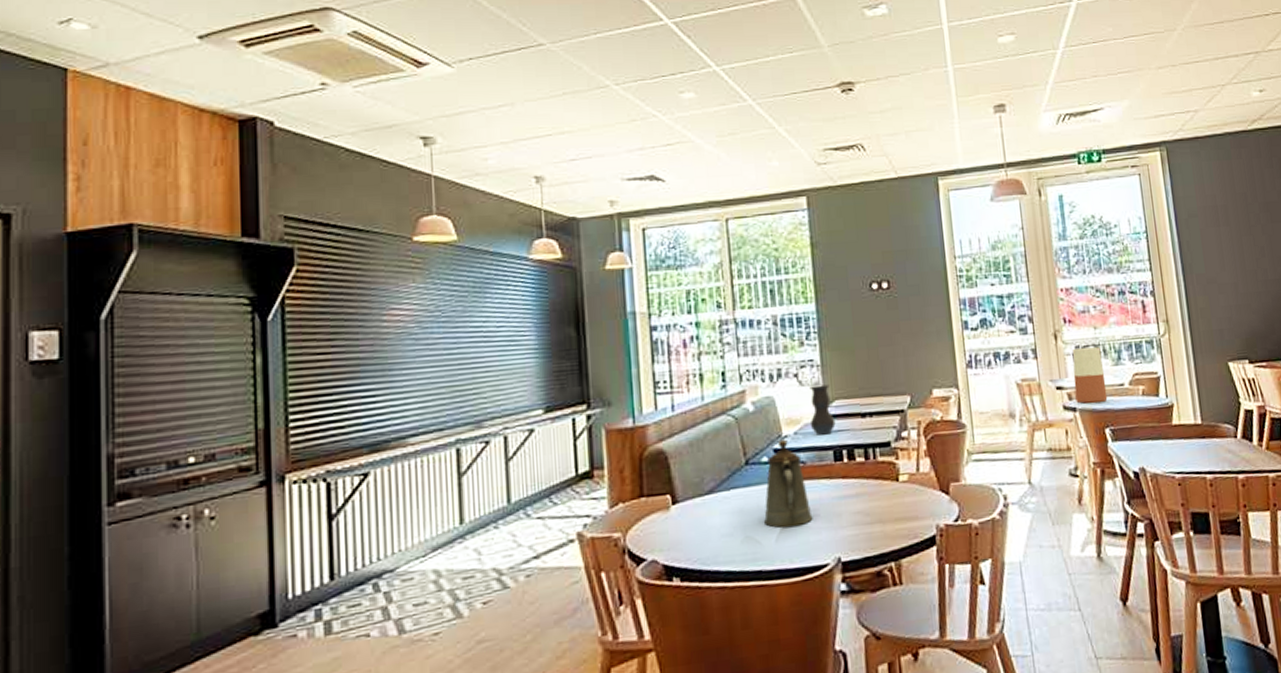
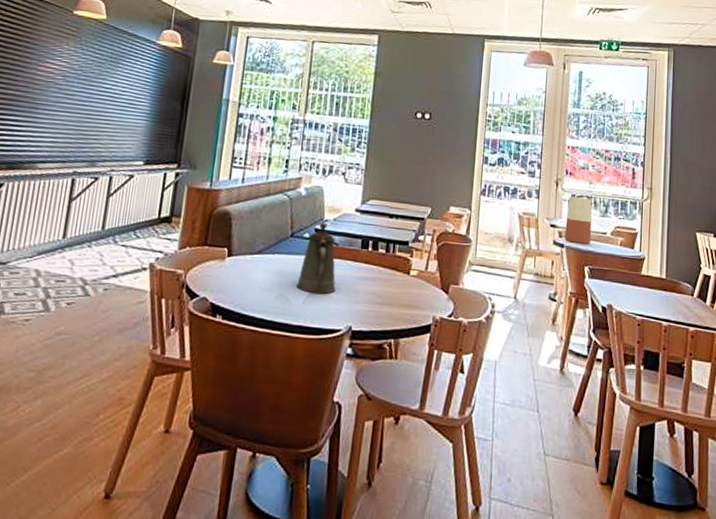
vase: present [808,384,836,435] -> none [347,184,369,226]

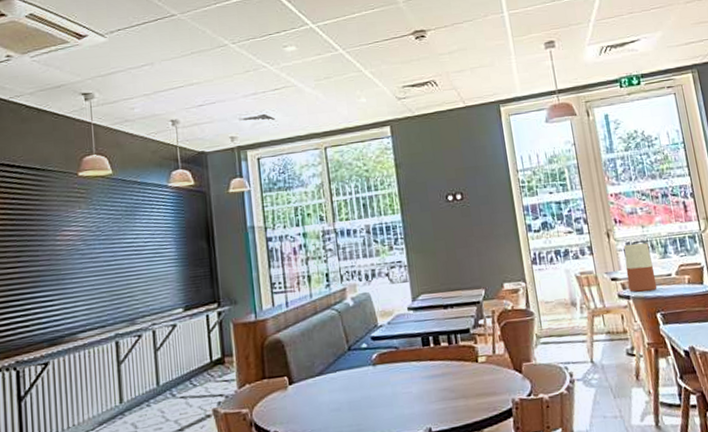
coffee pot: present [297,222,336,294] -> none [365,328,407,403]

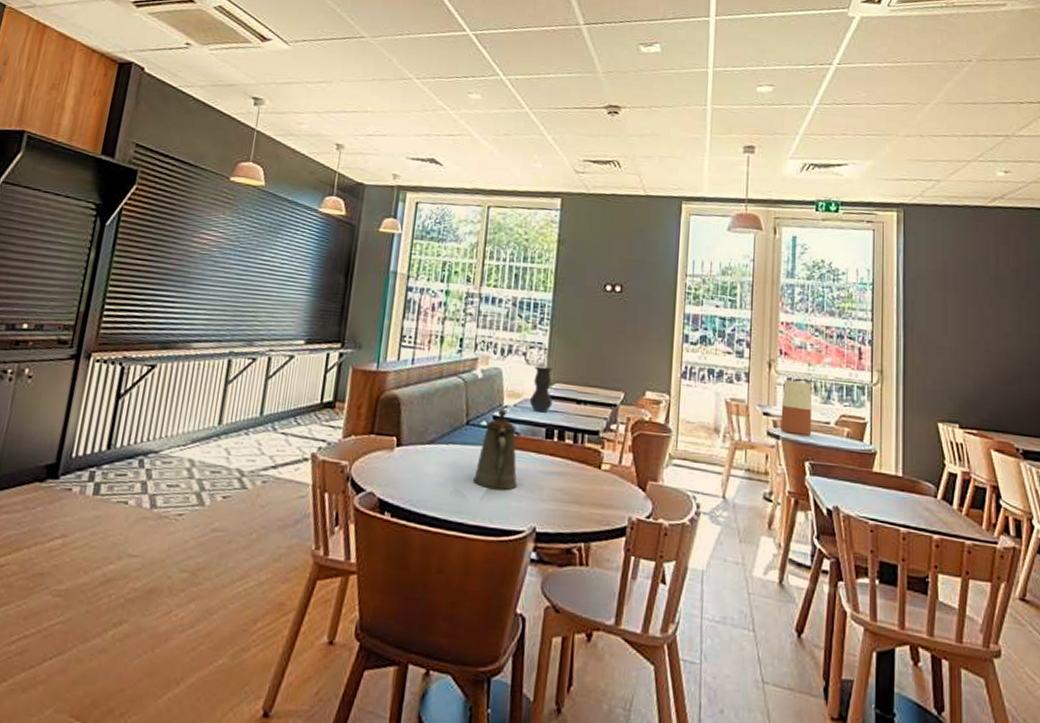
coffee pot: none [365,328,407,403] -> present [473,408,517,490]
vase: none [398,281,422,325] -> present [529,366,553,413]

